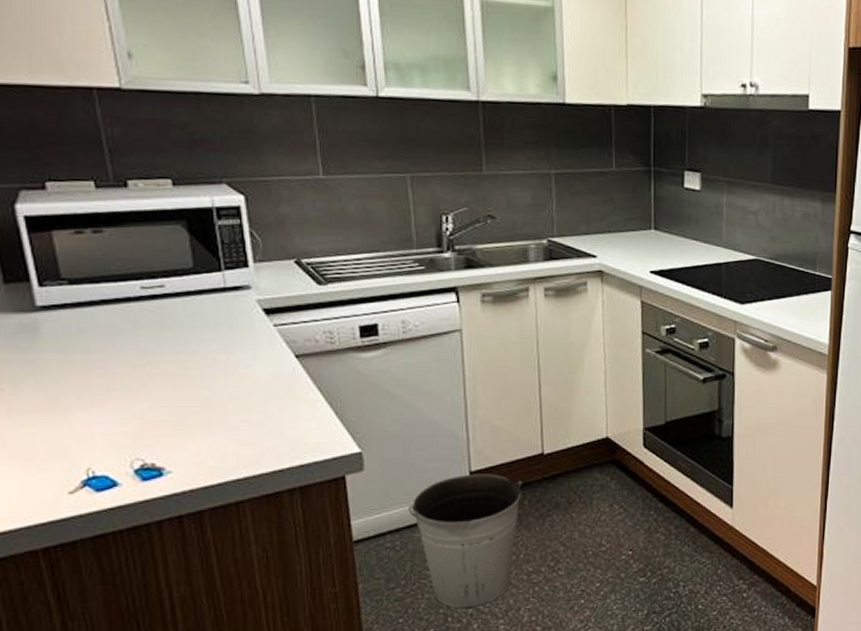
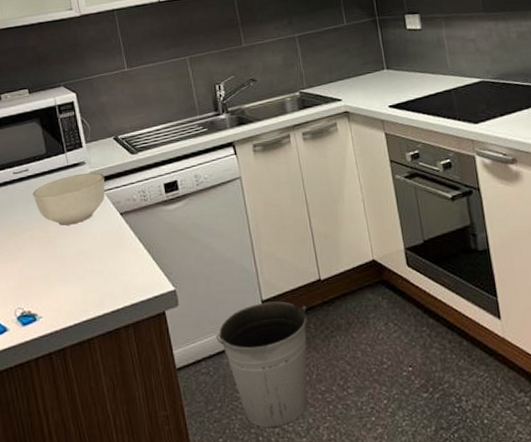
bowl: none [169,300,278,362] -> present [33,172,105,226]

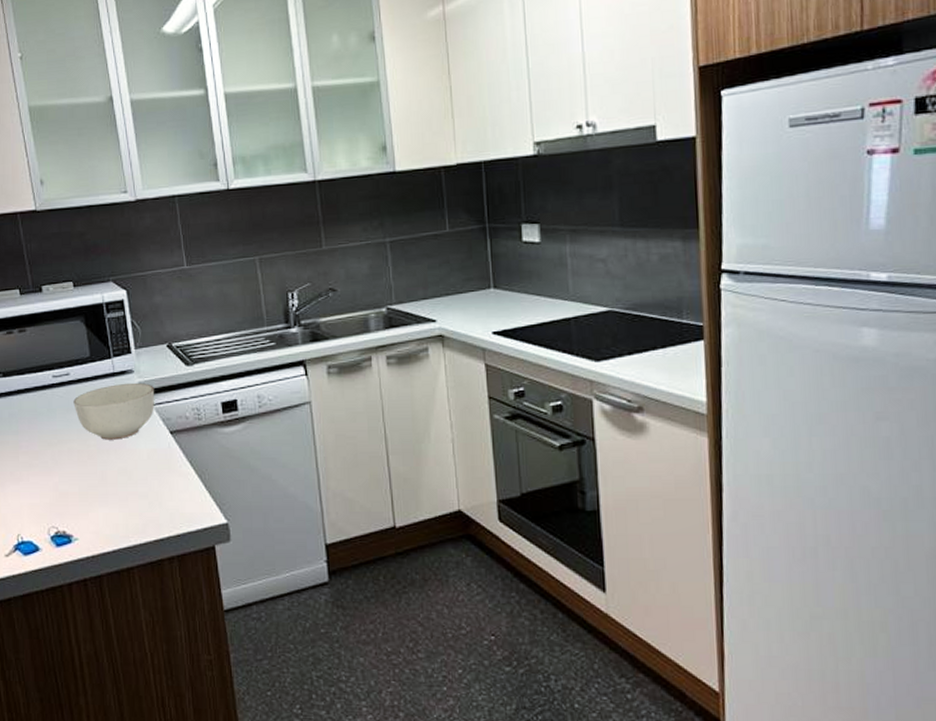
bucket: present [216,301,308,428] -> none [271,547,377,685]

